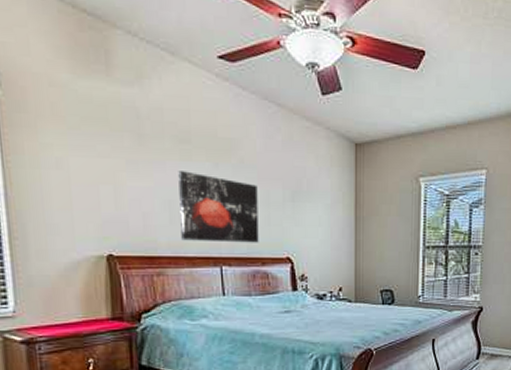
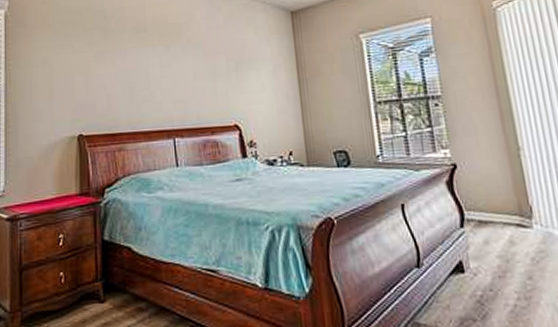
wall art: present [178,171,259,243] -> none [136,55,208,117]

